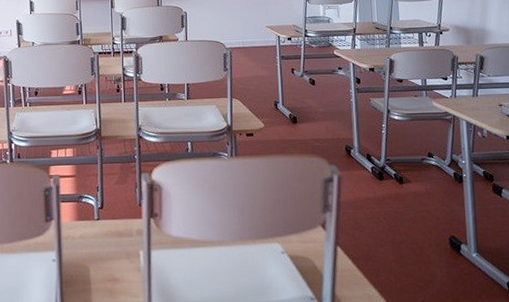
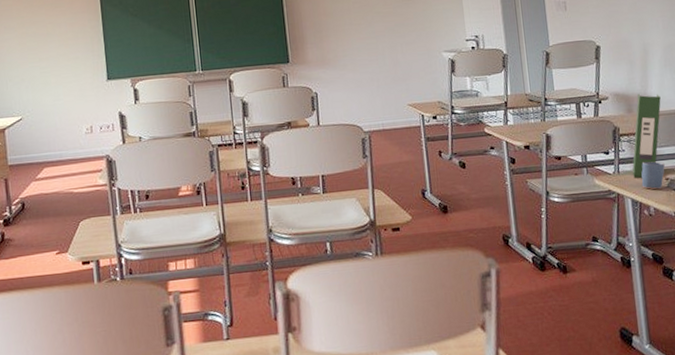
binder: none [468,27,498,104] -> present [632,93,661,179]
mug: none [476,88,499,115] -> present [641,161,665,190]

